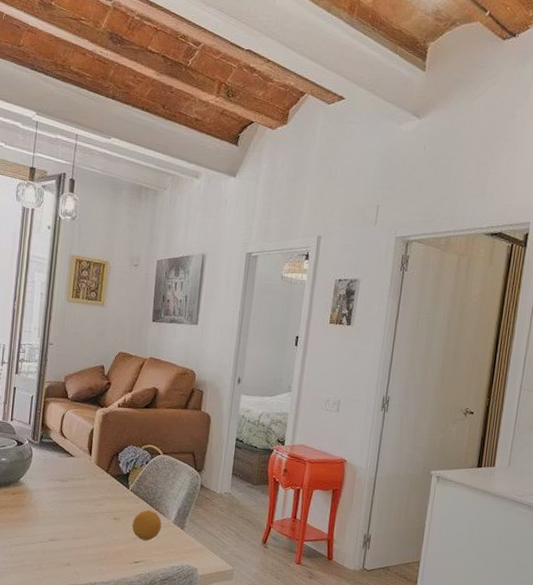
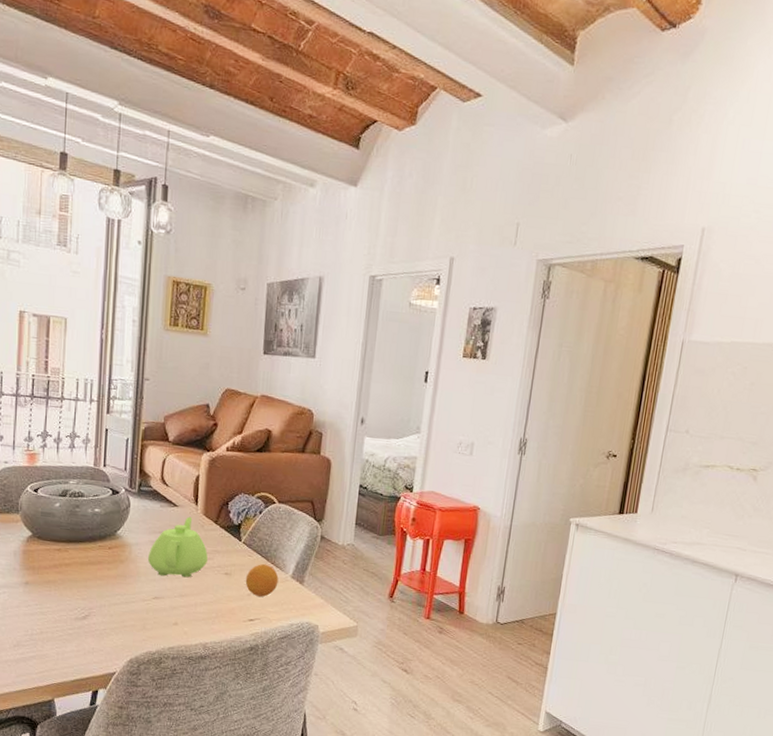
teapot: none [46,466,99,522] -> present [148,516,208,578]

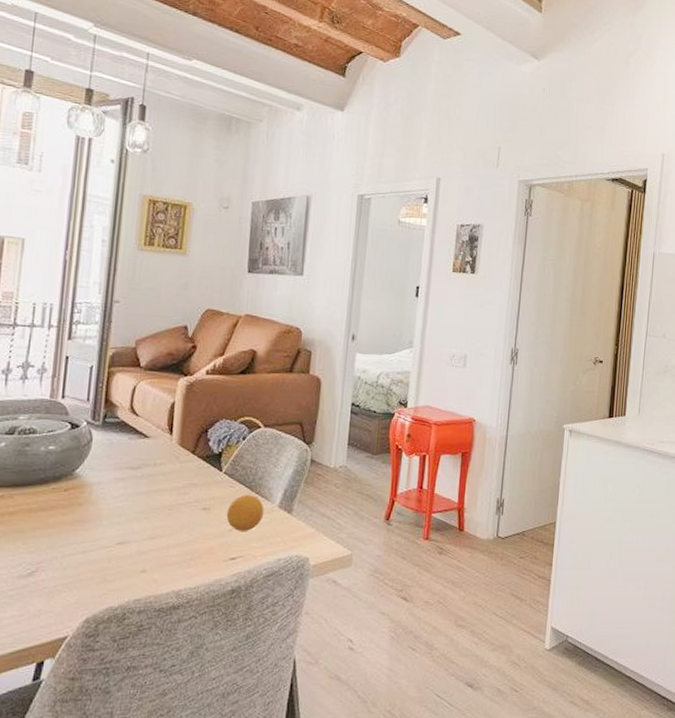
teapot: present [148,516,208,578] -> none [112,448,183,518]

